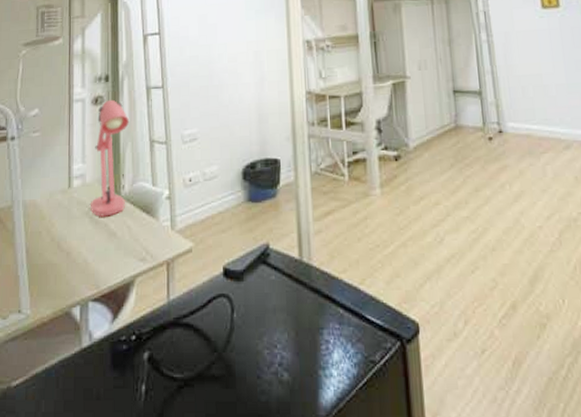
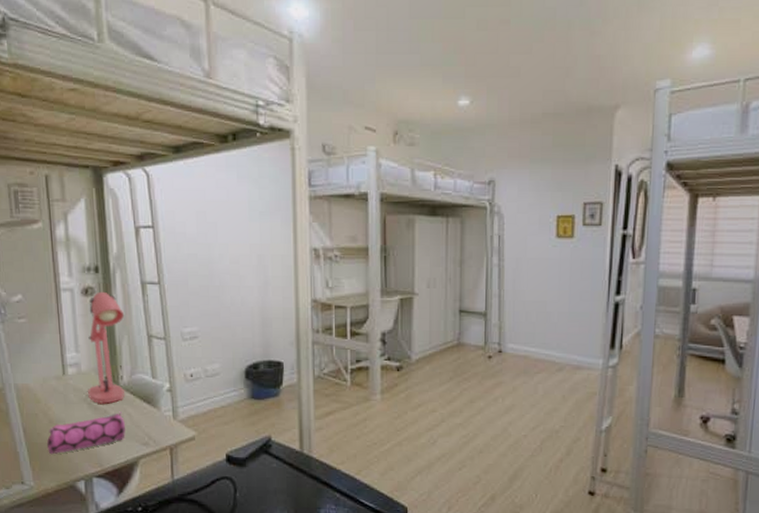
pencil case: none [46,224,124,277] -> present [46,411,125,455]

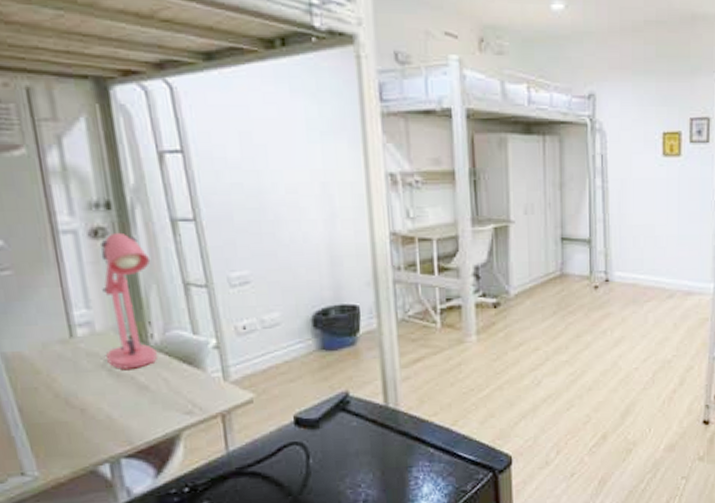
pencil case: present [46,411,125,455] -> none [52,377,162,436]

